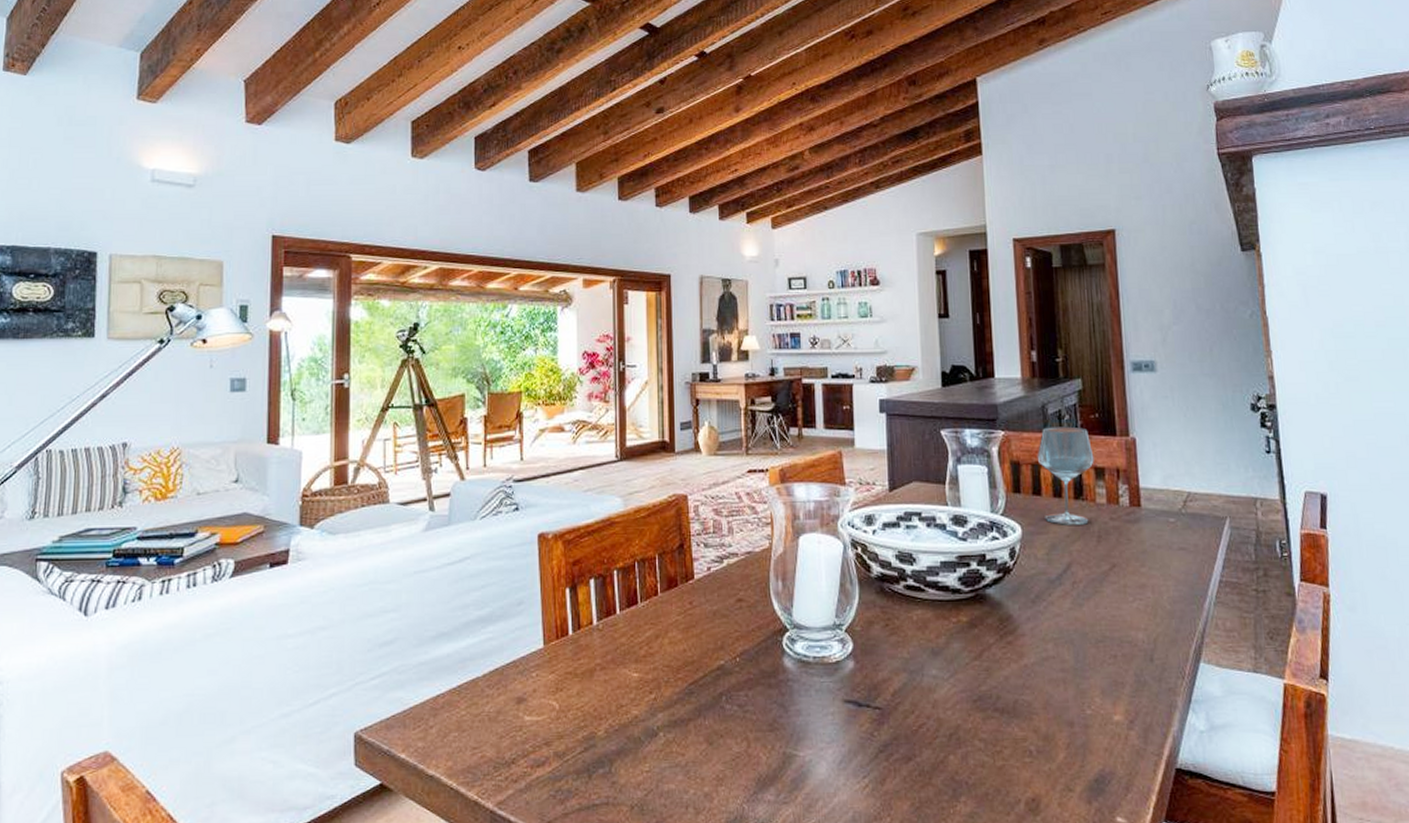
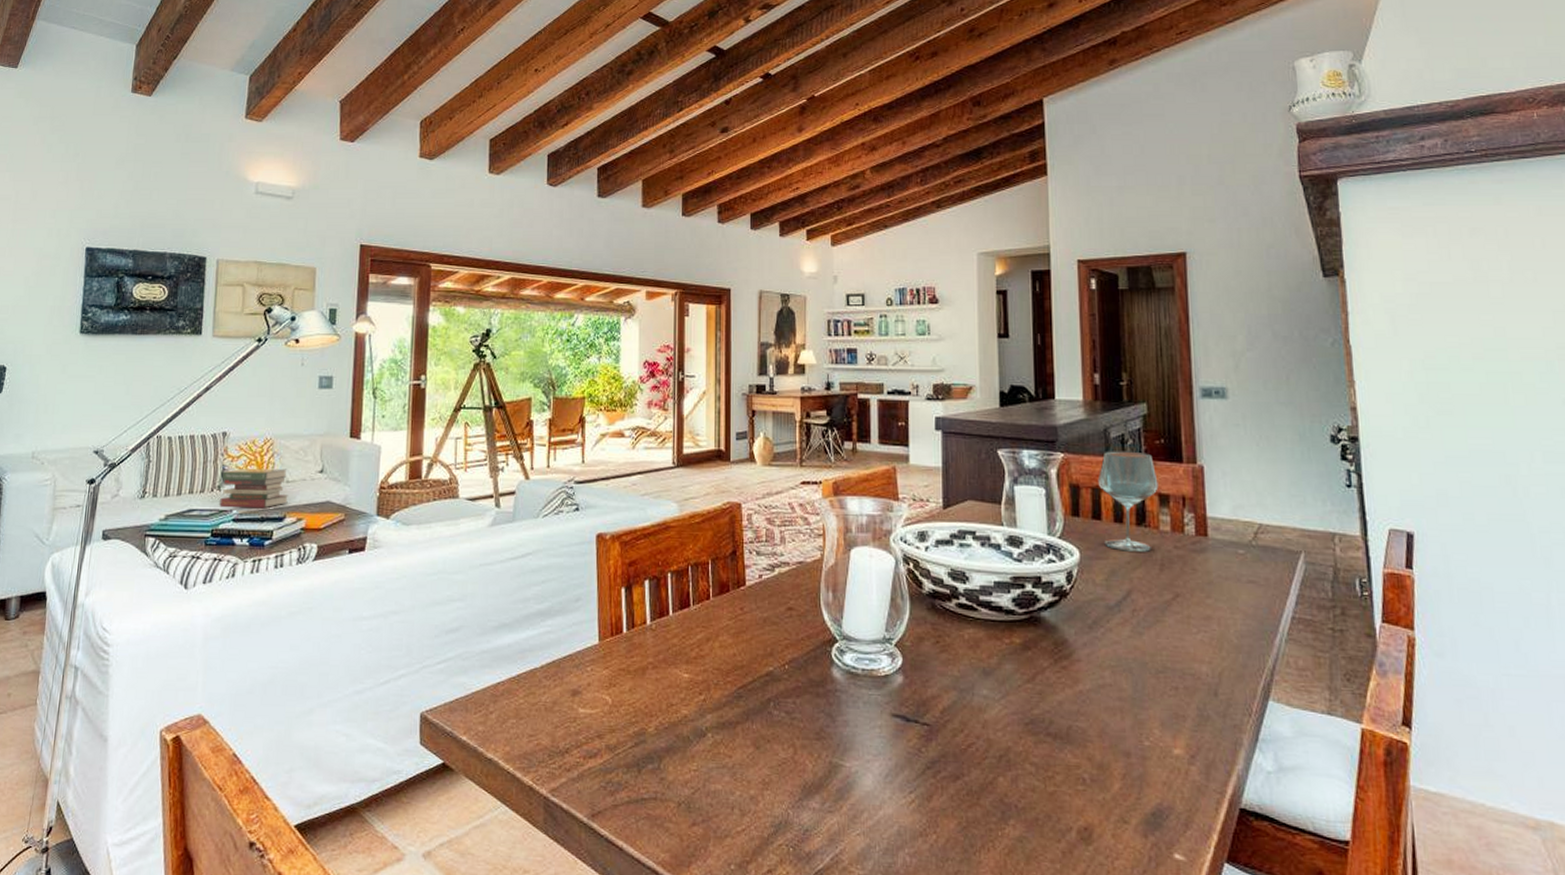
books: none [121,480,200,525] -> present [219,468,288,509]

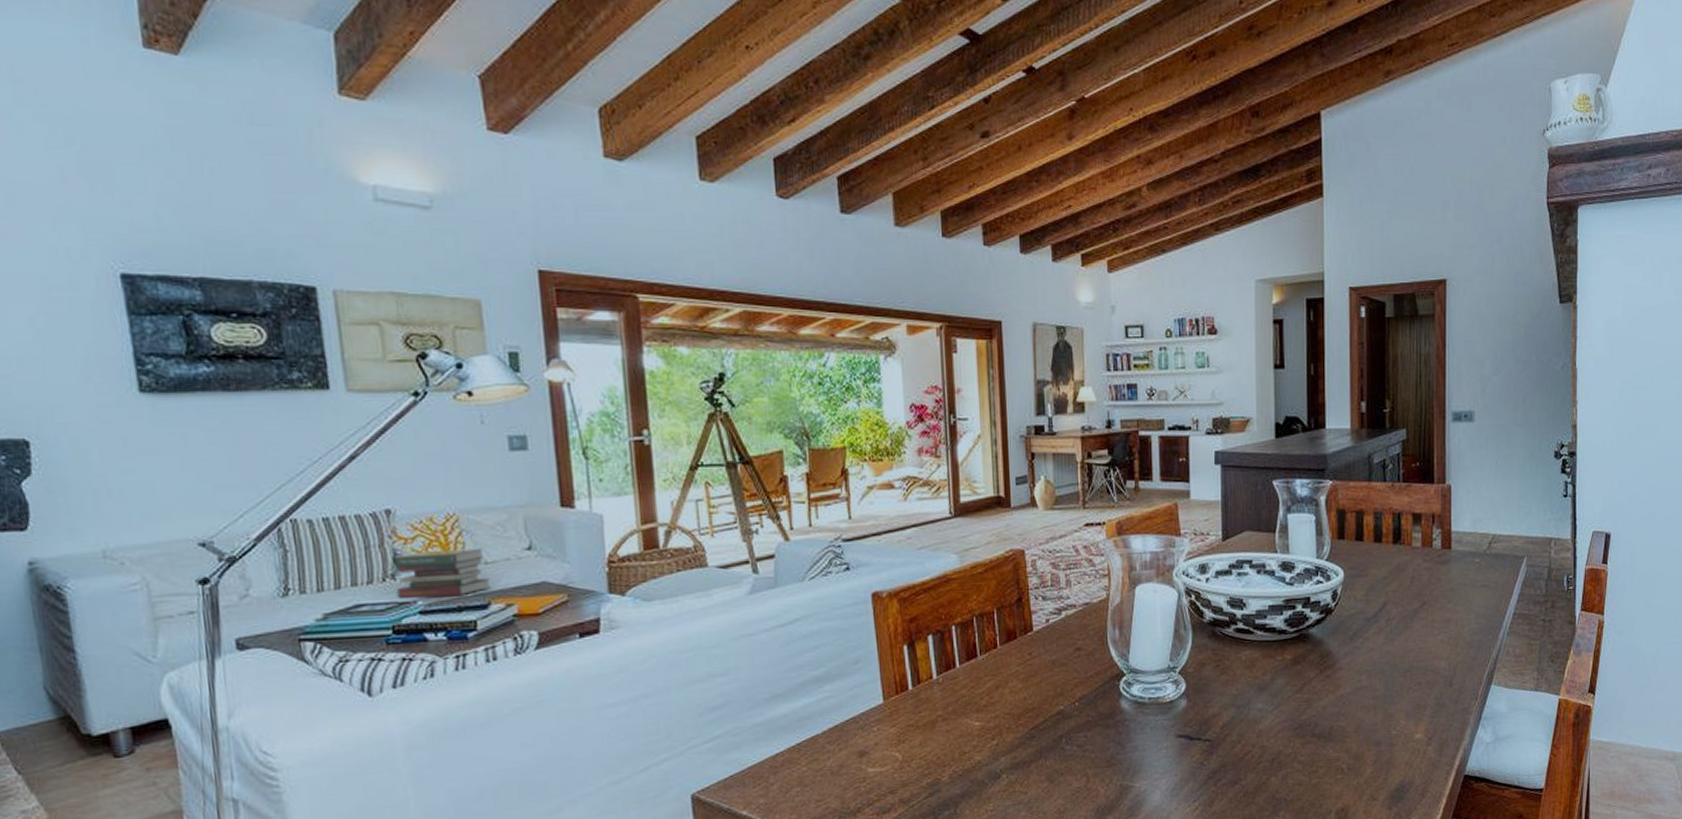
wine glass: present [1097,451,1159,552] -> none [1361,475,1413,568]

